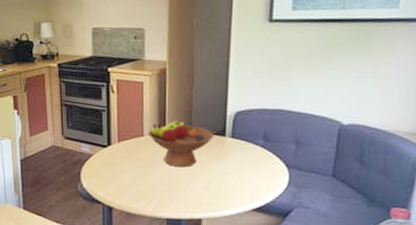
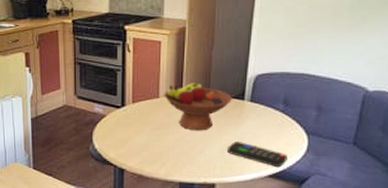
remote control: none [212,177,270,201] -> present [227,142,288,168]

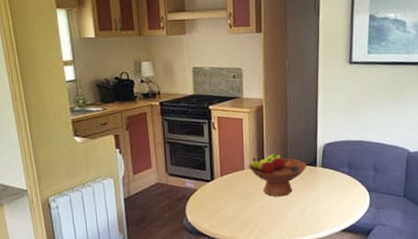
remote control: present [227,142,288,168] -> none [306,203,355,223]

